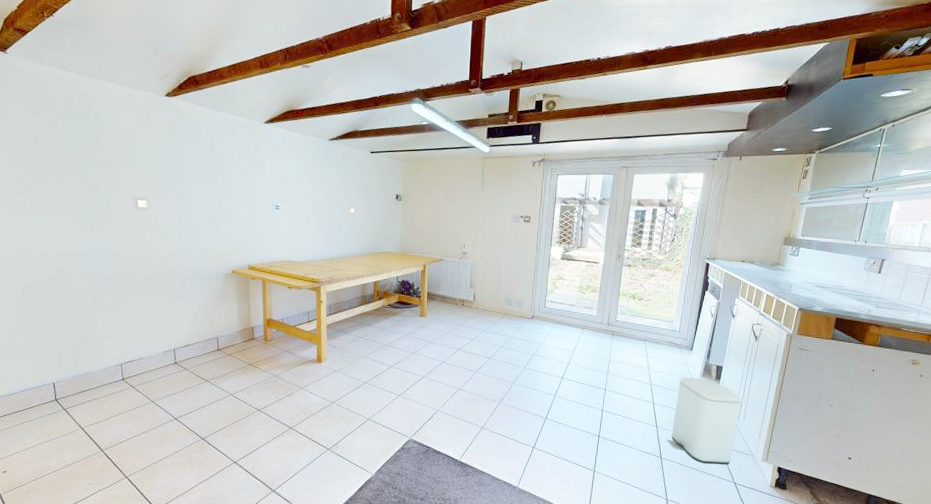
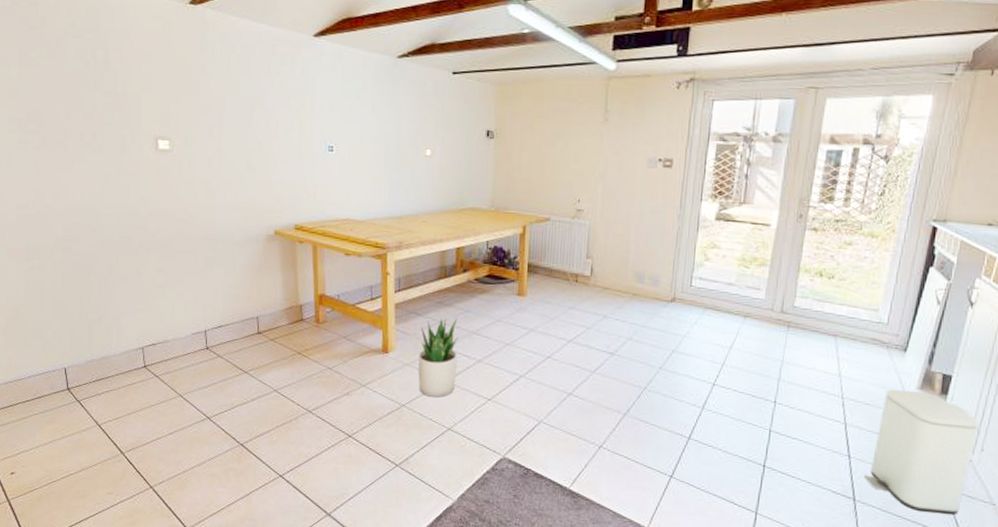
planter: none [345,334,375,395] -> present [418,318,458,398]

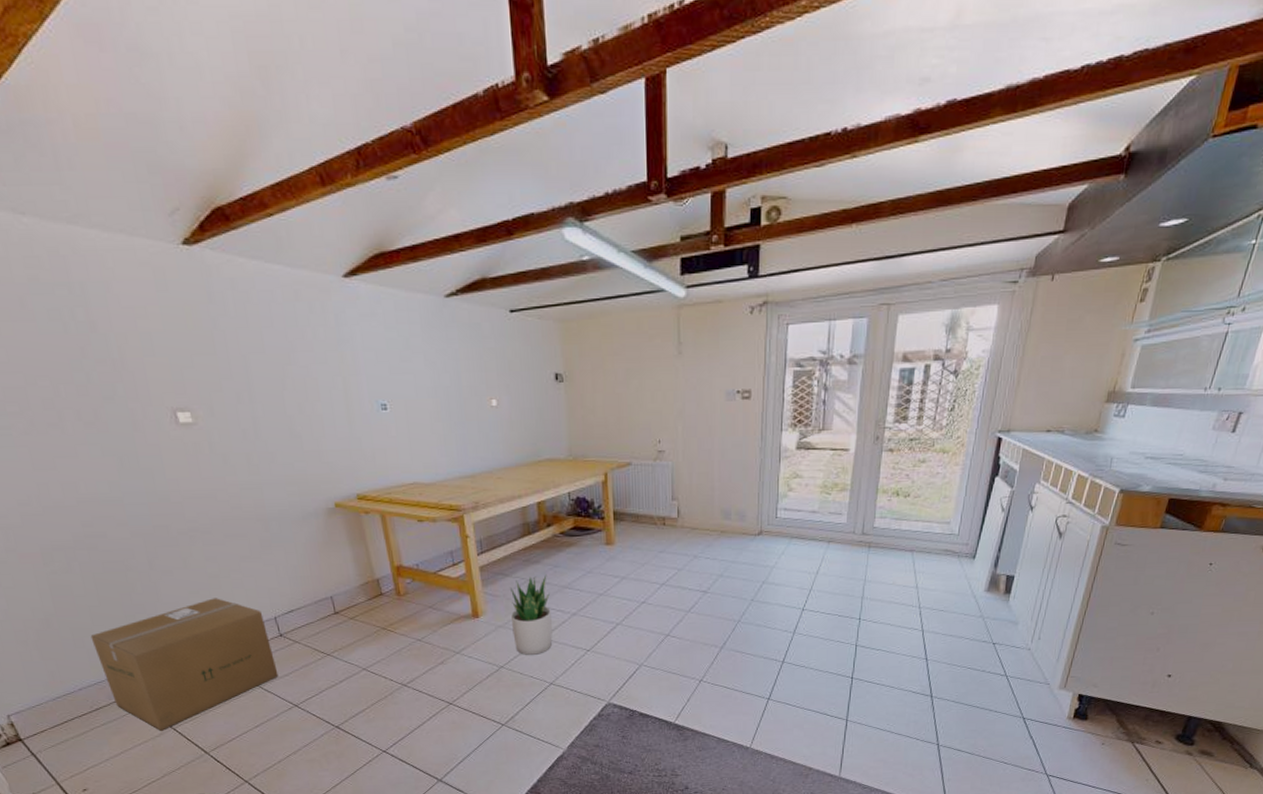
box: none [48,306,199,426] -> present [90,598,279,731]
pedal bin: present [863,390,980,514] -> none [939,594,1038,698]

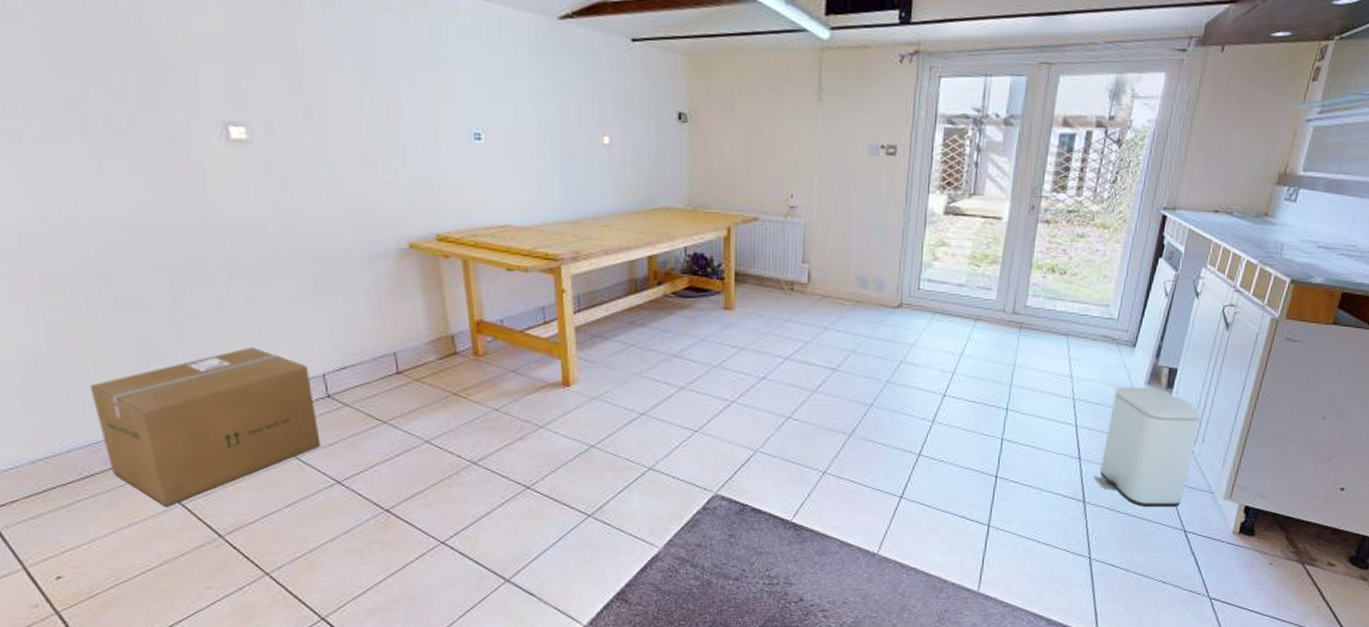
planter: present [509,574,553,655] -> none [608,340,655,433]
pedal bin: none [939,594,1038,698] -> present [1093,387,1202,506]

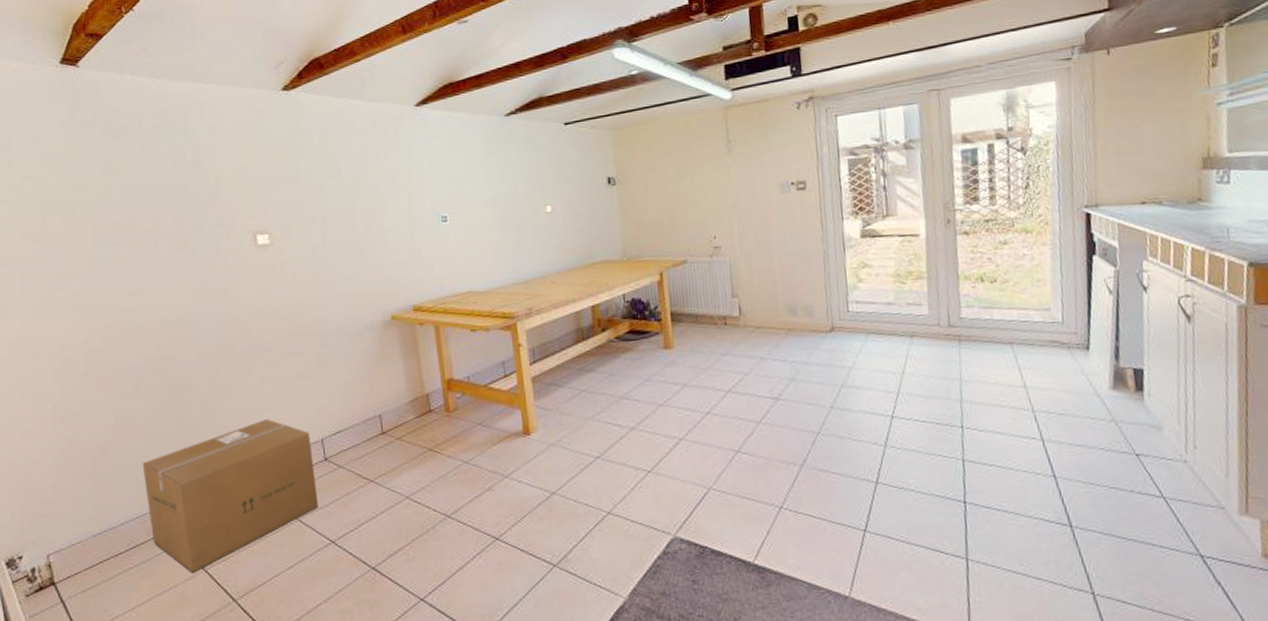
pedal bin: present [1093,387,1202,506] -> none [1075,391,1188,528]

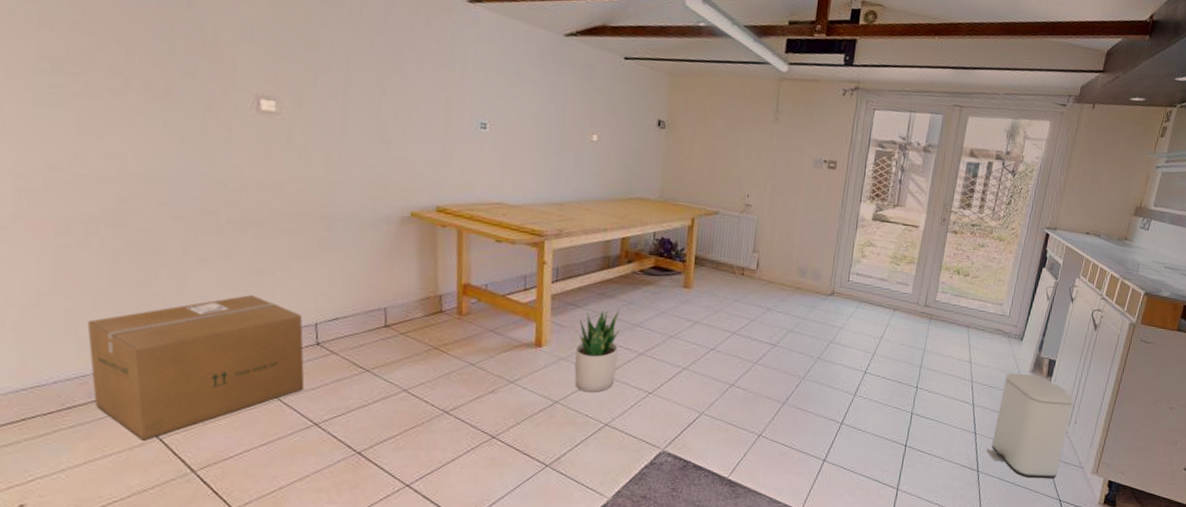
planter: none [562,384,609,478] -> present [574,310,620,392]
pedal bin: none [1075,391,1188,528] -> present [986,374,1075,478]

